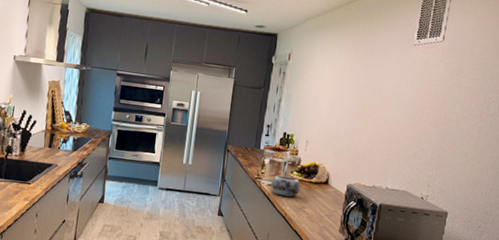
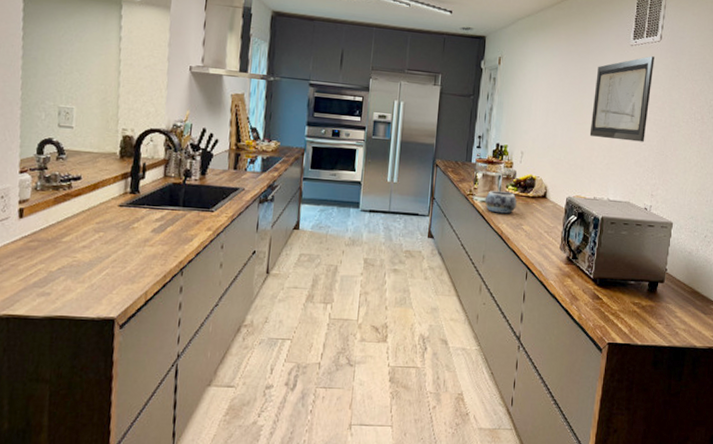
wall art: none [371,55,437,136] -> present [589,56,655,142]

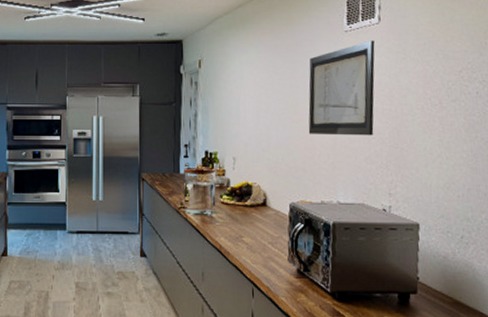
decorative bowl: present [484,190,517,214] -> none [198,202,234,226]

